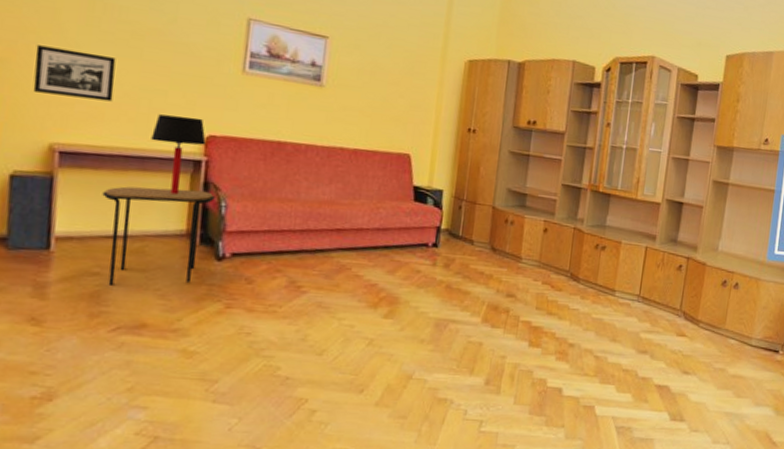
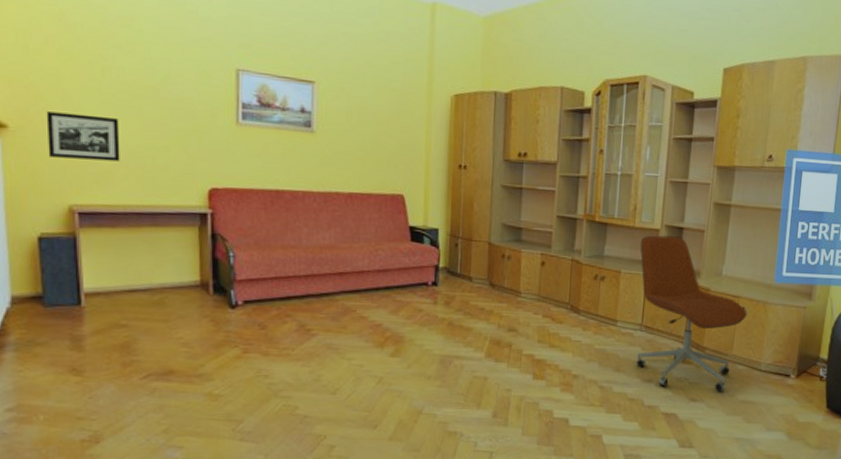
side table: present [102,186,215,285] -> none [121,242,223,336]
table lamp: present [151,114,206,195] -> none [159,171,209,247]
office chair: none [632,208,741,366] -> present [636,235,747,392]

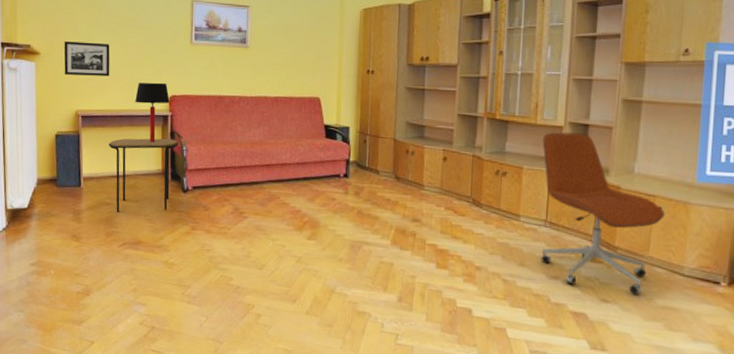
side table: none [121,242,223,336] -> present [108,138,179,212]
table lamp: none [159,171,209,247] -> present [135,82,170,143]

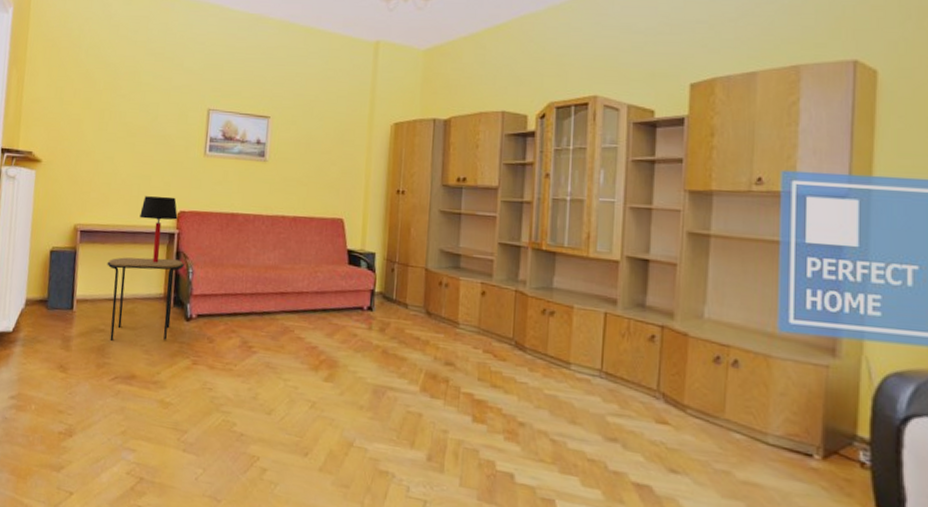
picture frame: present [64,41,110,77] -> none [65,149,117,188]
office chair: present [541,132,665,295] -> none [595,267,742,466]

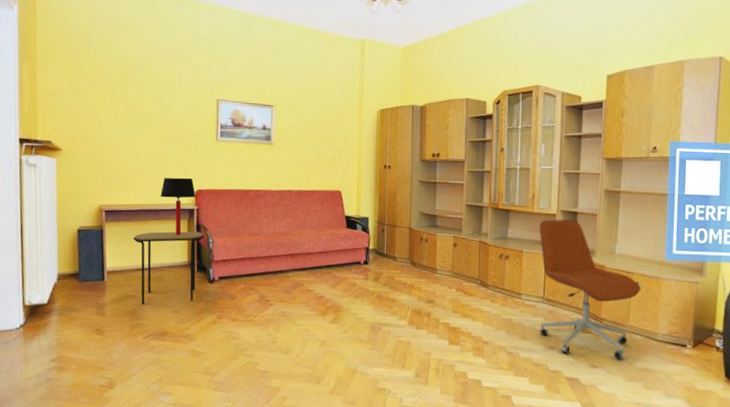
office chair: none [595,267,742,466] -> present [539,219,641,360]

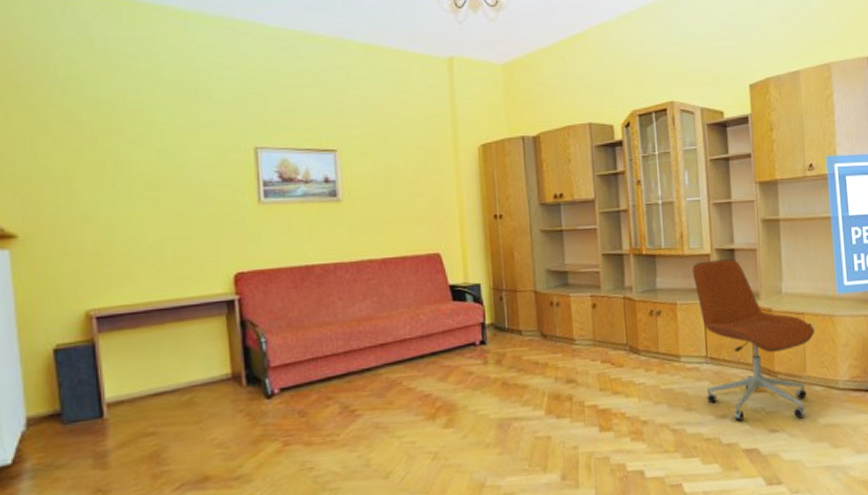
side table: present [133,231,205,304] -> none [144,330,253,443]
table lamp: present [160,177,196,236] -> none [181,257,235,339]

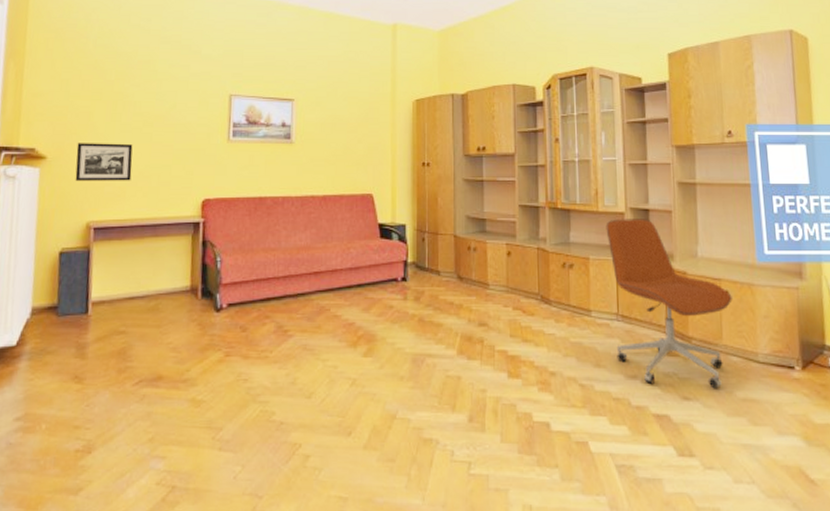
picture frame: none [57,213,138,262] -> present [75,143,133,181]

